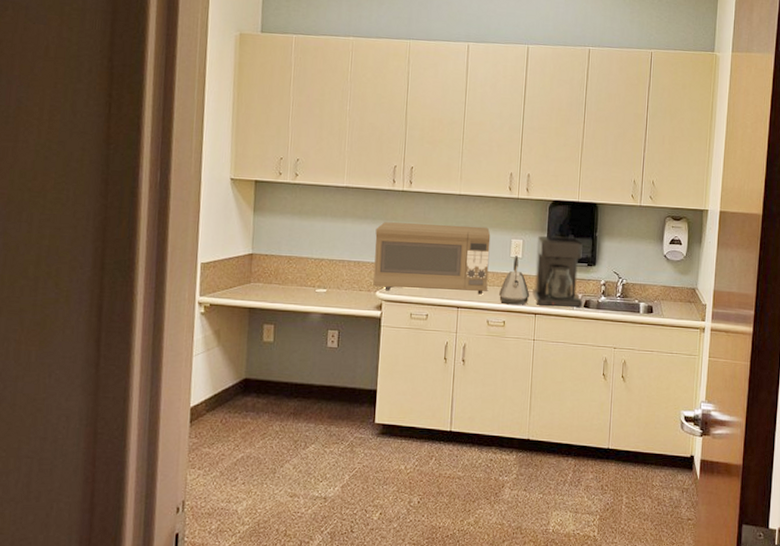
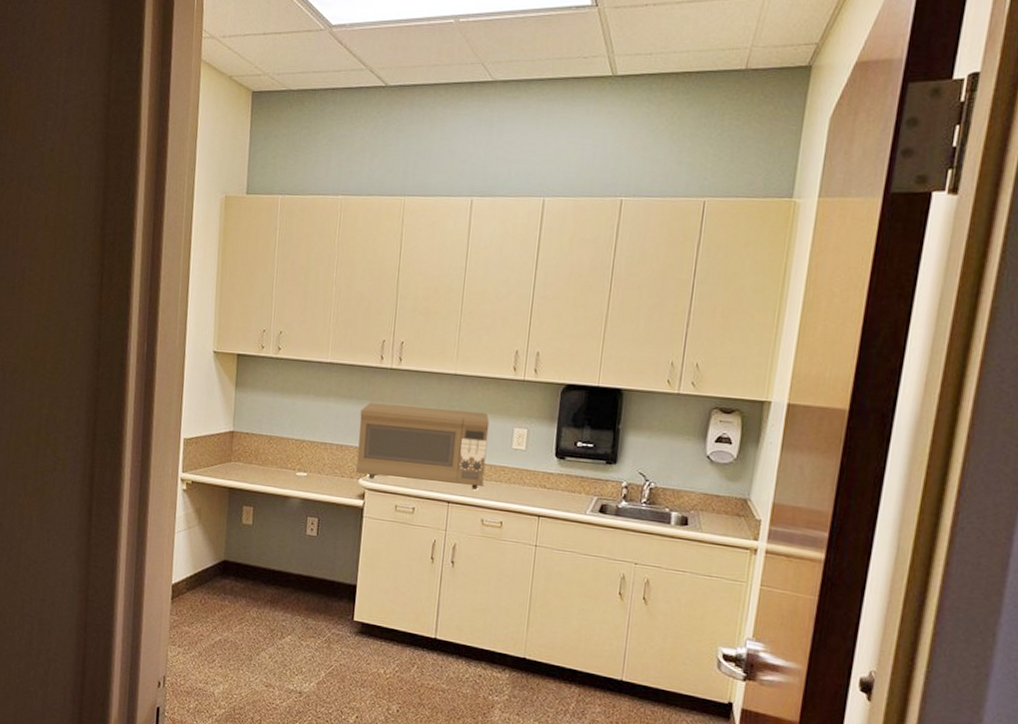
kettle: present [498,256,530,306] -> none [496,447,534,506]
coffee maker: present [531,235,583,307] -> none [535,425,601,512]

